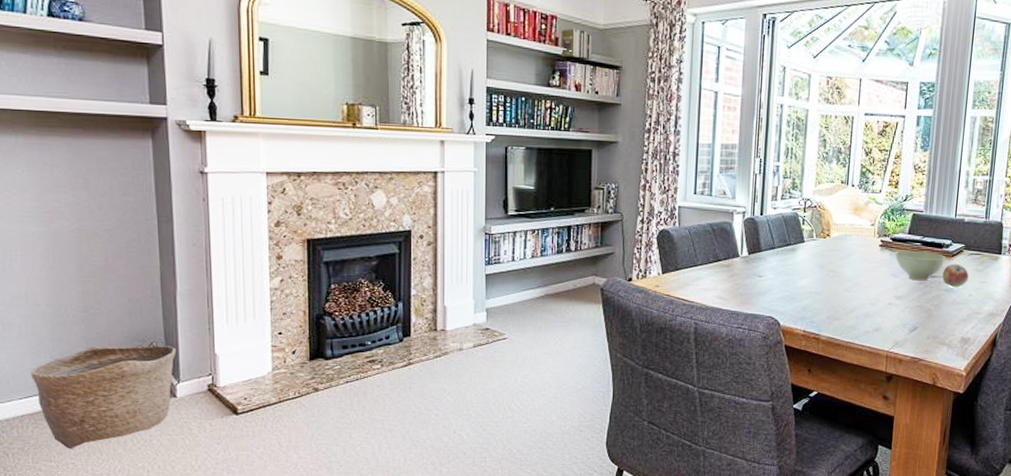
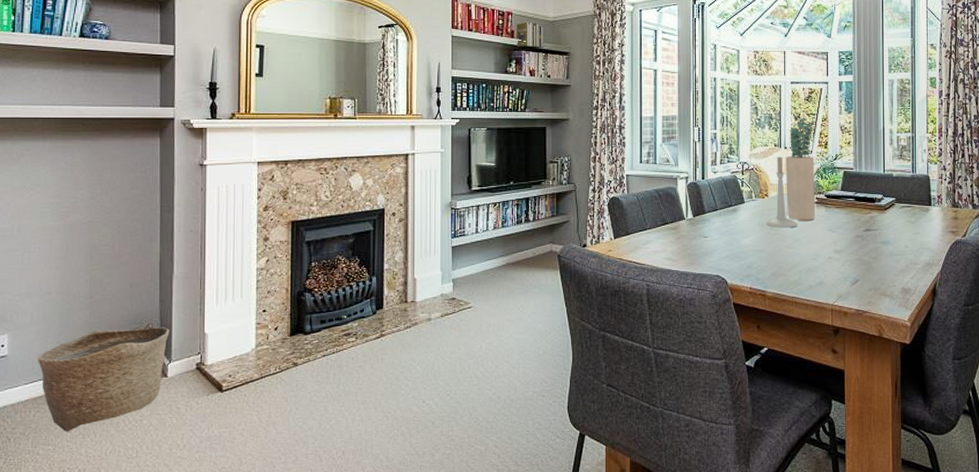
candlestick: none [825,194,859,271] -> present [766,157,797,228]
vase: none [848,148,885,264] -> present [786,113,816,221]
bowl: present [895,251,946,281] -> none [830,207,878,235]
fruit: present [942,263,969,288] -> none [877,216,903,240]

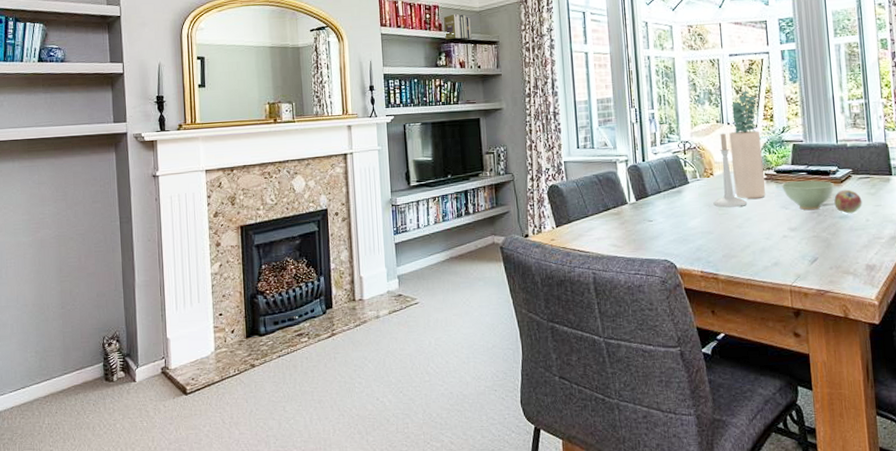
basket: present [37,326,170,432] -> none [19,333,136,437]
bowl: none [830,207,878,235] -> present [781,180,834,211]
fruit: none [877,216,903,240] -> present [834,189,862,214]

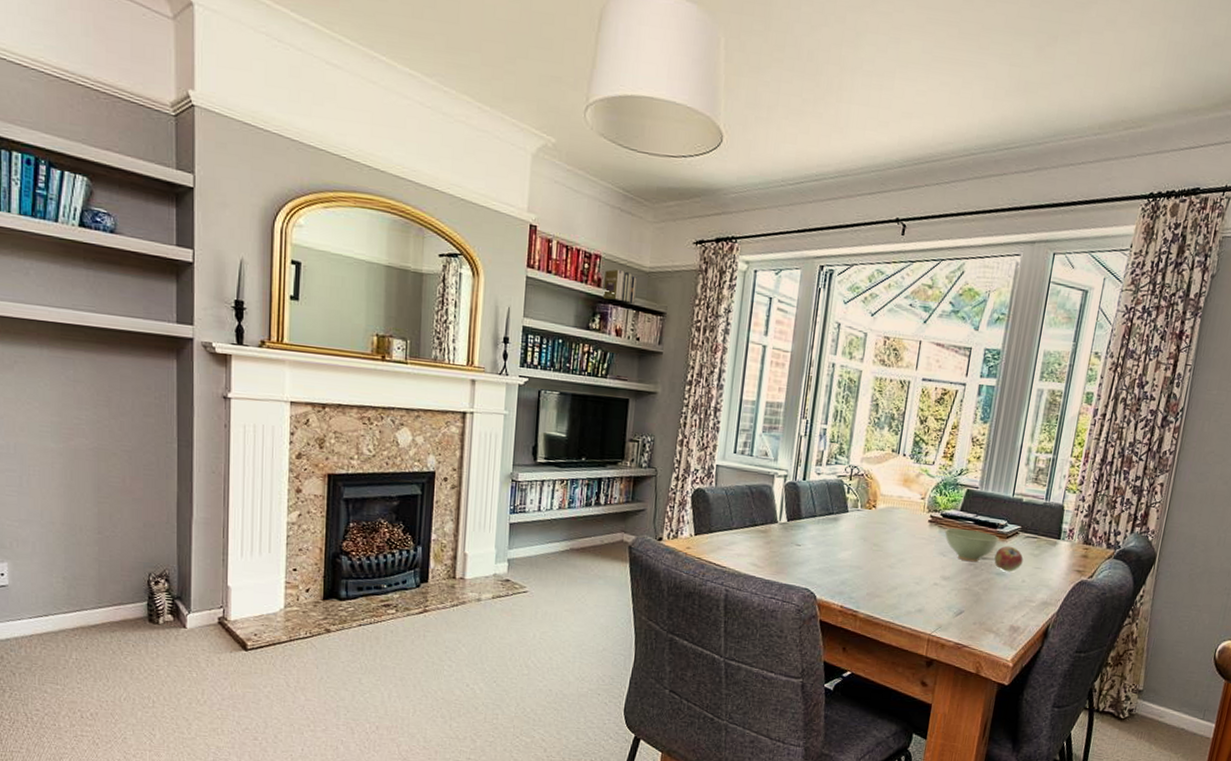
candlestick: present [713,133,747,208] -> none [869,464,905,546]
vase: present [729,85,766,199] -> none [894,416,940,541]

